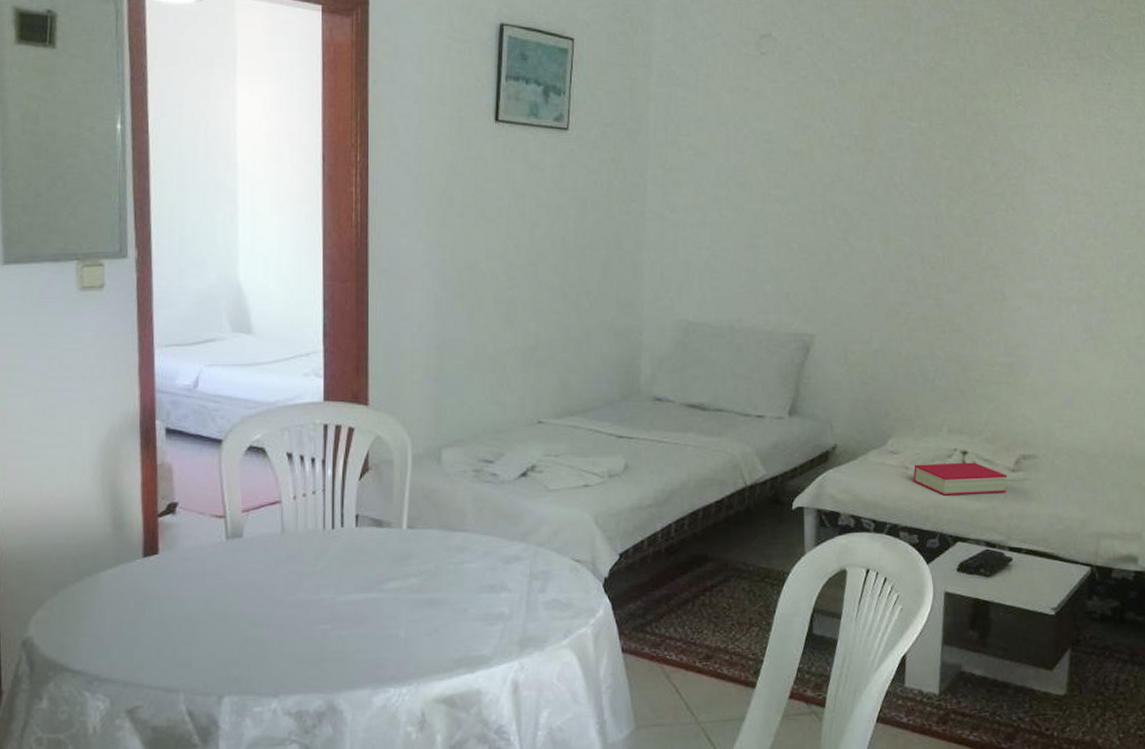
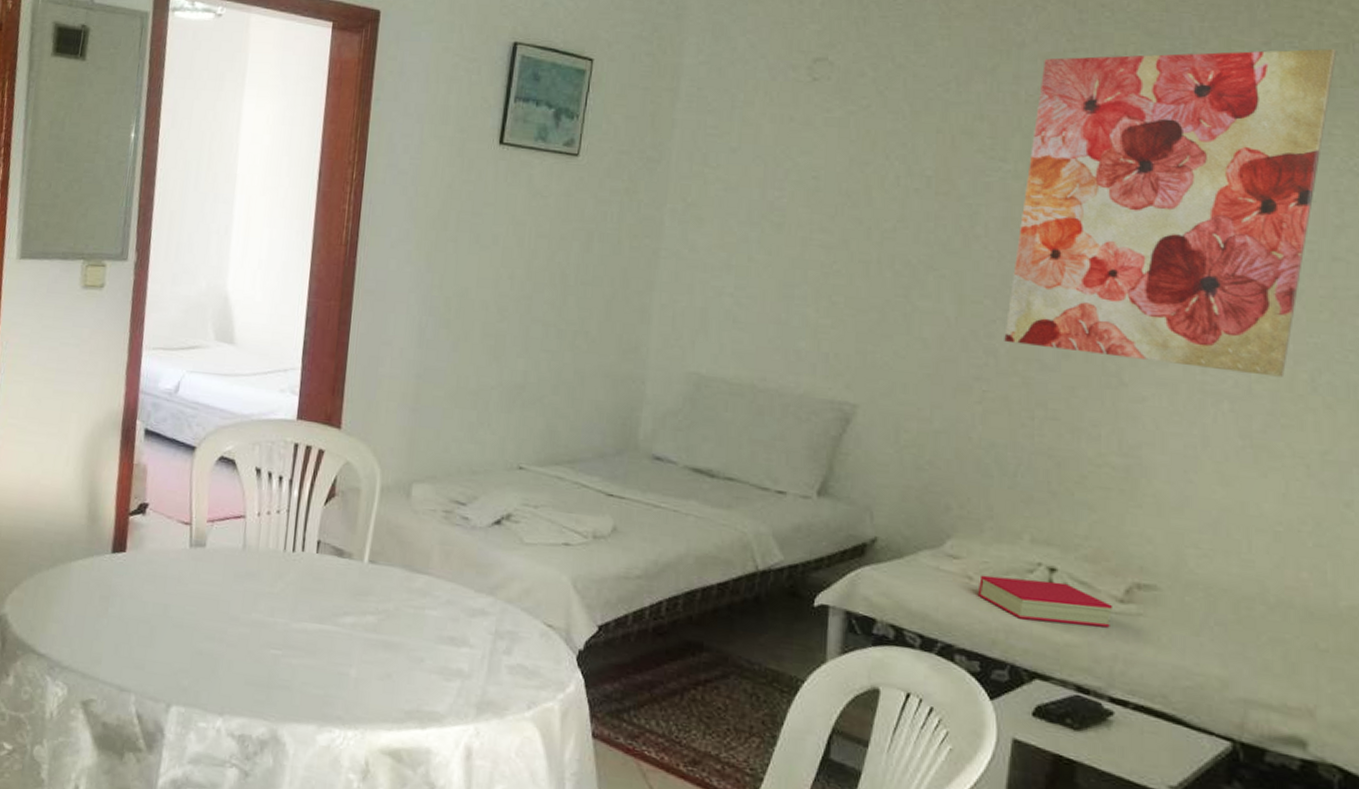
wall art: none [920,21,1133,282] -> present [1004,48,1337,377]

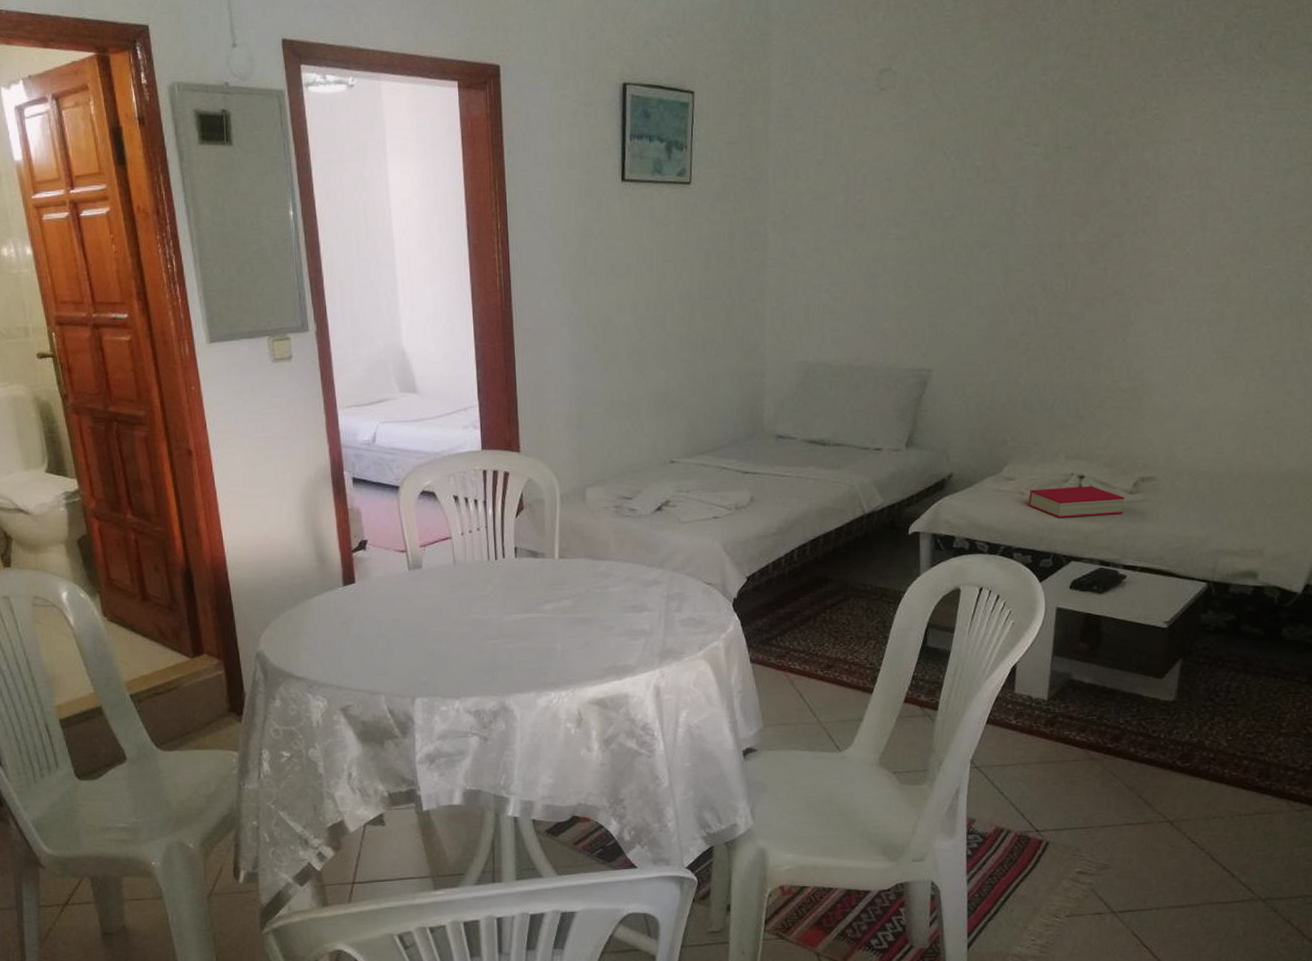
wall art: present [1004,48,1337,377] -> none [1041,15,1291,301]

